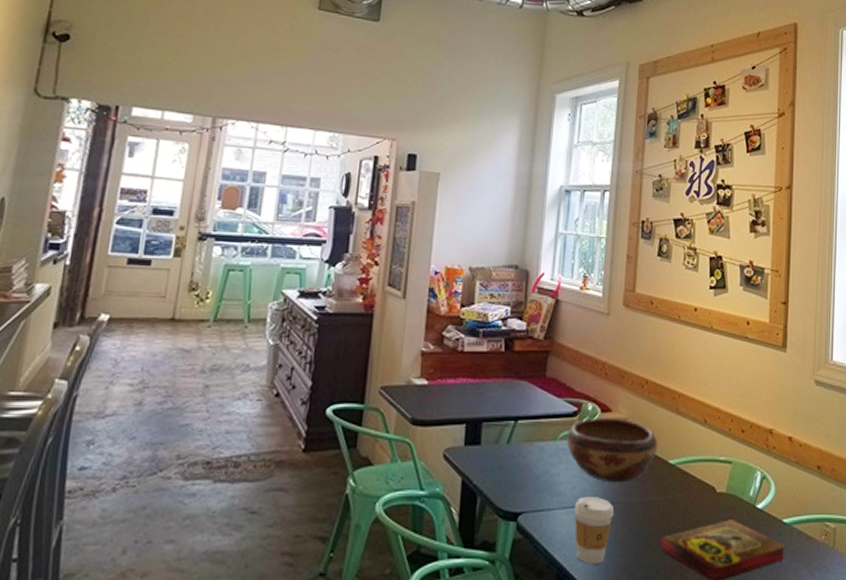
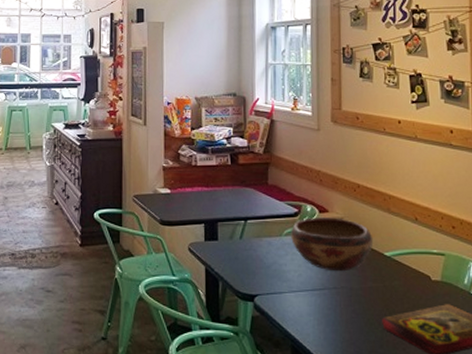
coffee cup: present [574,497,615,564] -> none [302,283,338,338]

